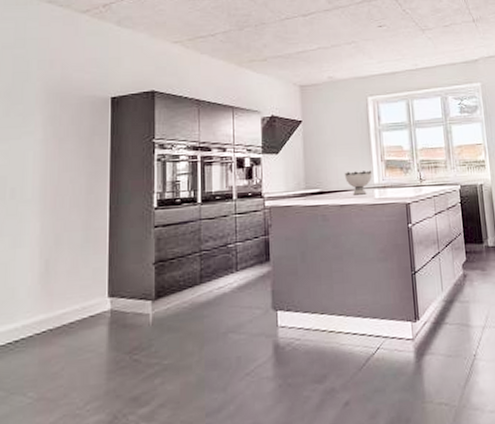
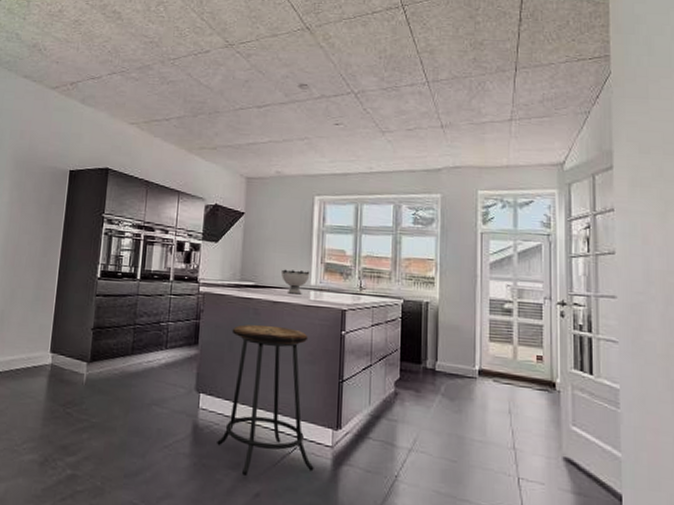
bar stool: none [300,229,399,388] -> present [217,324,314,477]

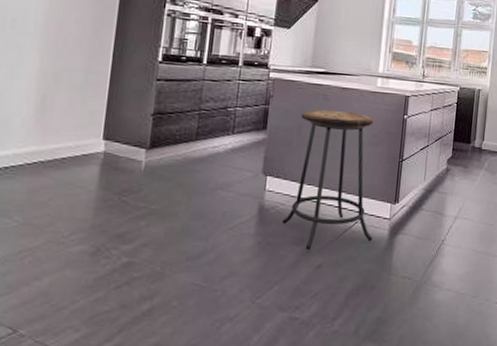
bowl: present [280,269,310,295] -> none [351,57,379,82]

